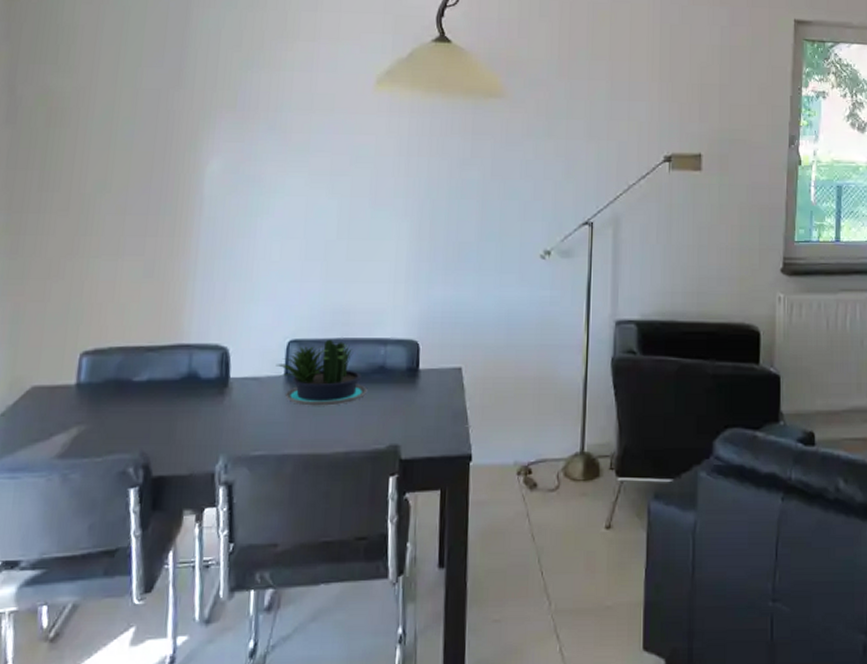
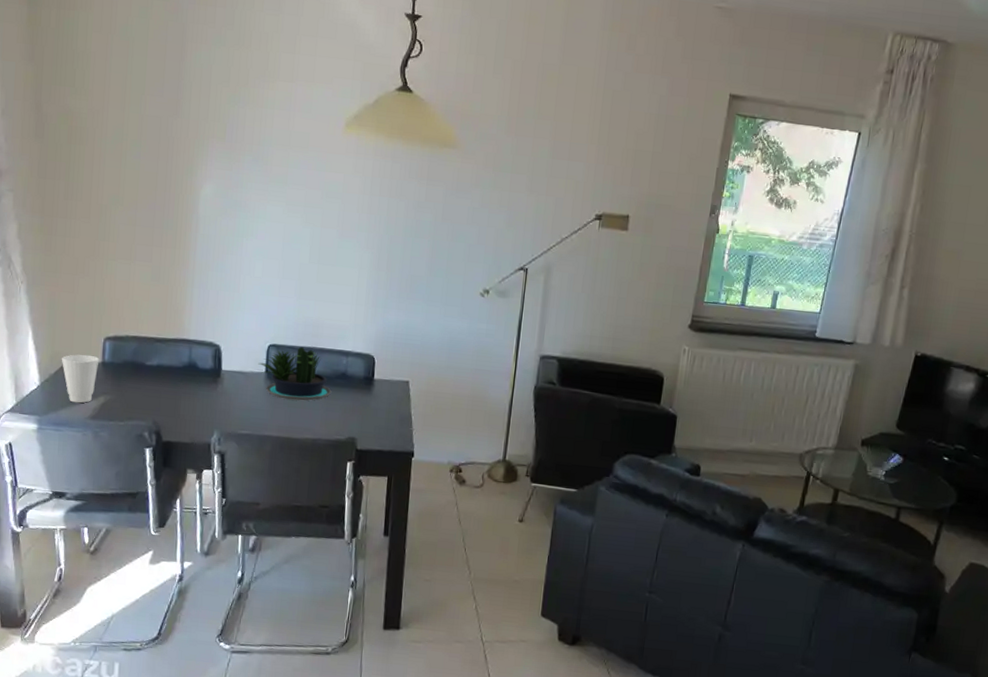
cup: none [23,376,74,440] -> present [61,354,100,403]

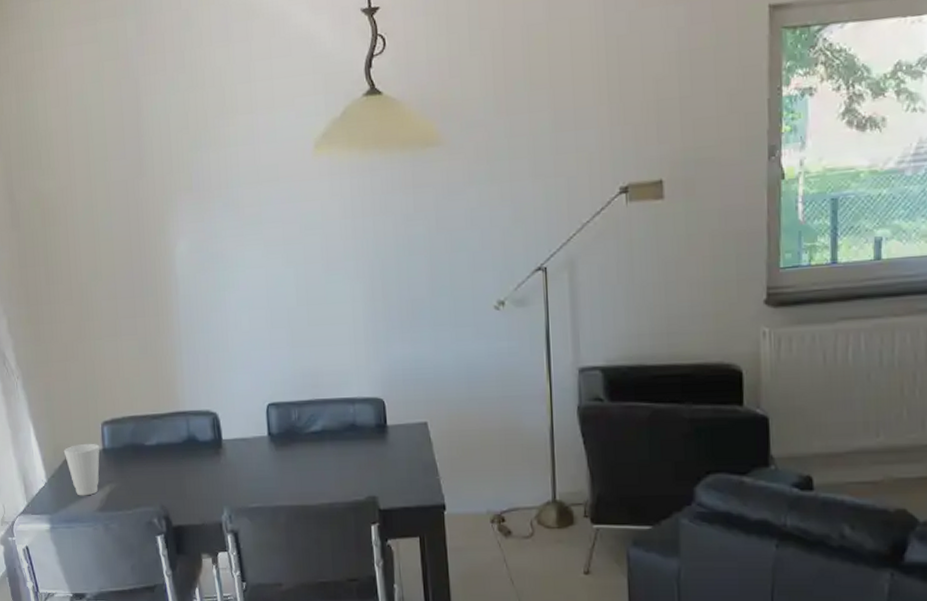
potted plant: present [258,346,332,401] -> none [259,401,343,463]

